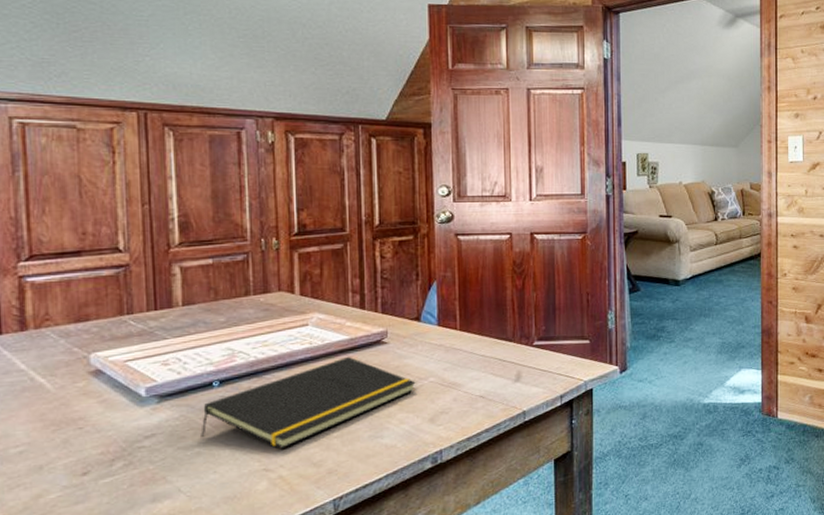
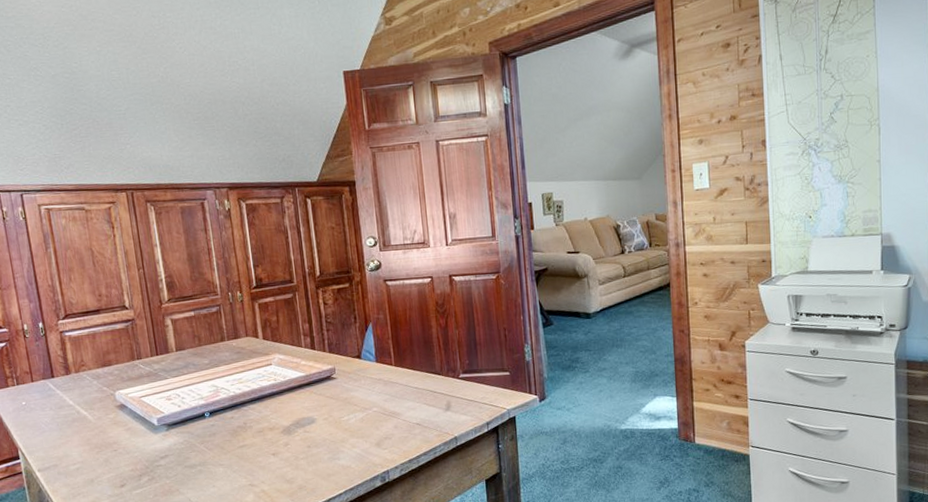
notepad: present [201,356,416,449] -> none [200,390,363,468]

